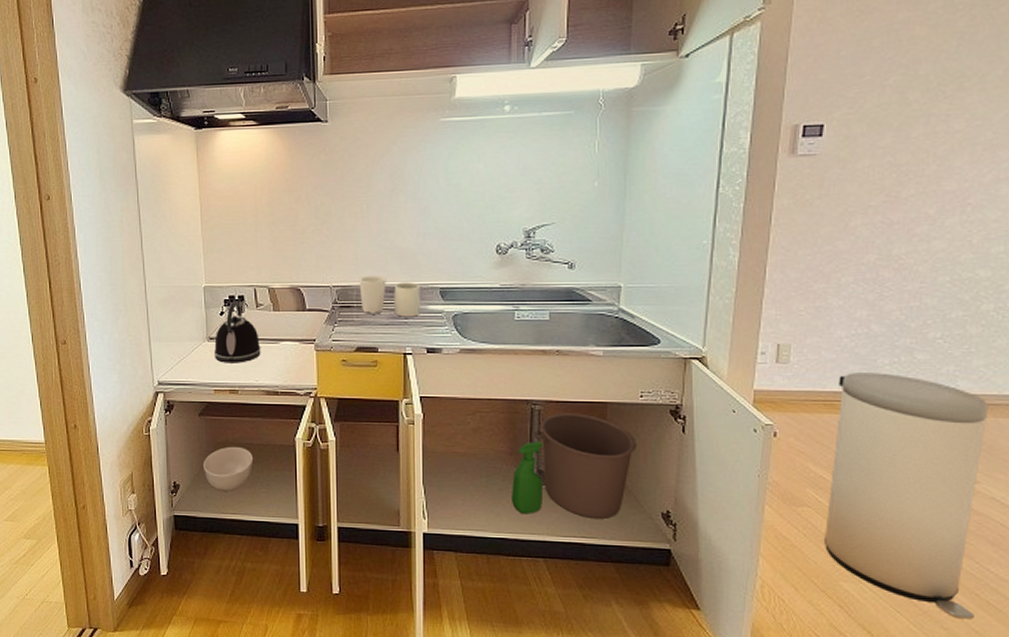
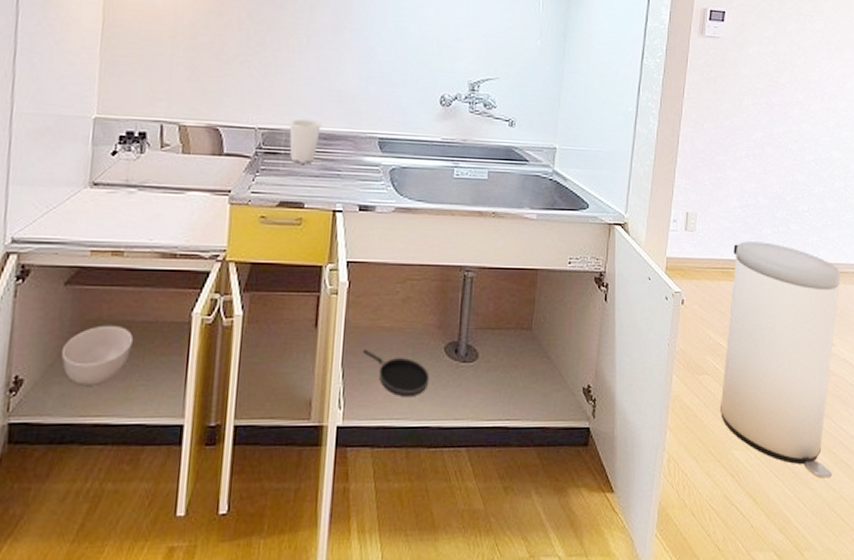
kettle: present [213,301,261,363] -> none [96,138,161,217]
mug: present [394,282,420,317] -> none [326,129,358,169]
frying pan: none [440,471,504,512] -> present [362,350,430,396]
spray bottle: present [512,442,544,514] -> none [437,313,474,397]
bucket: present [534,413,636,519] -> none [465,280,563,397]

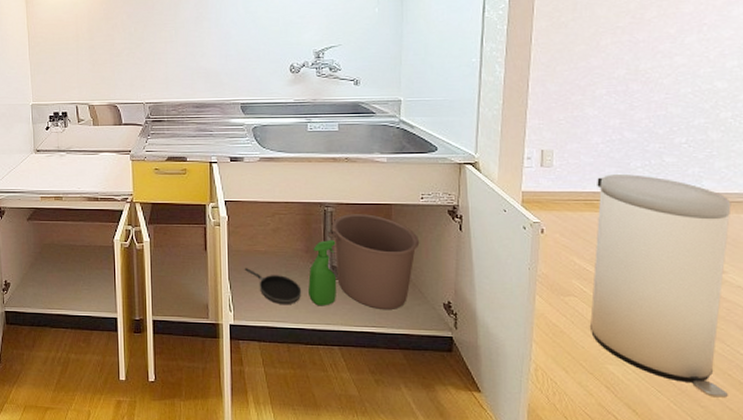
bowl: present [61,325,134,386] -> none [31,247,77,289]
cup: present [289,118,321,164] -> none [169,93,193,127]
spray bottle: none [437,313,474,397] -> present [308,240,336,306]
bucket: none [465,280,563,397] -> present [327,214,419,309]

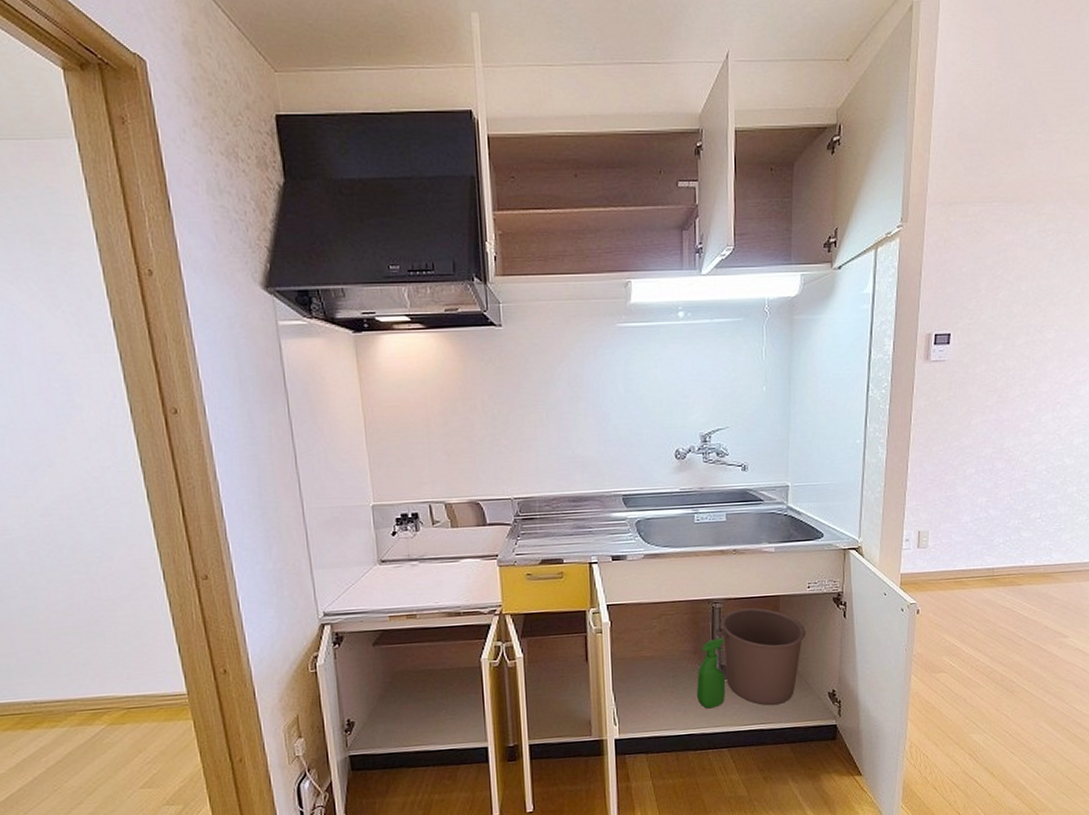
frying pan: present [244,268,302,304] -> none [629,676,690,711]
pedal bin: present [589,174,732,398] -> none [956,550,1074,752]

